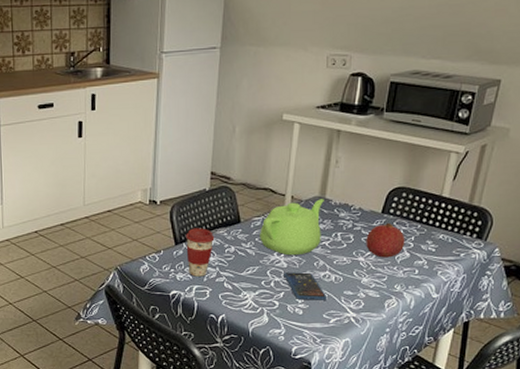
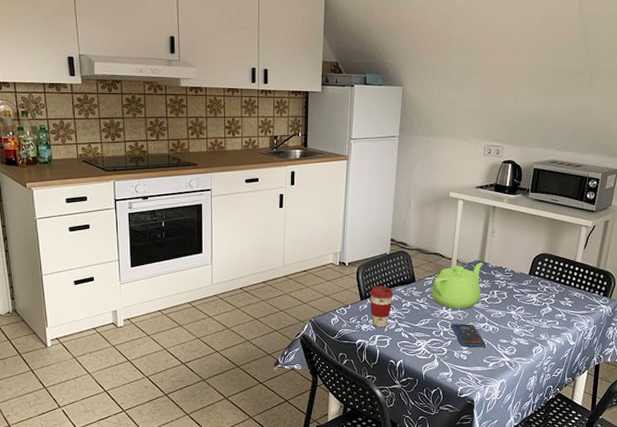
fruit: present [366,222,405,258] -> none [517,282,548,312]

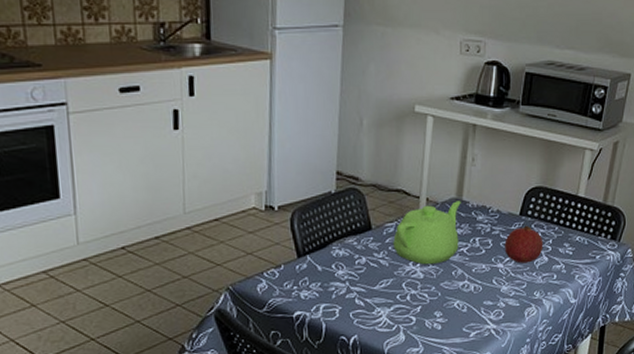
coffee cup: present [370,286,394,328] -> none [310,237,343,294]
smartphone: present [451,324,487,348] -> none [420,282,467,314]
fruit: none [517,282,548,312] -> present [504,225,543,264]

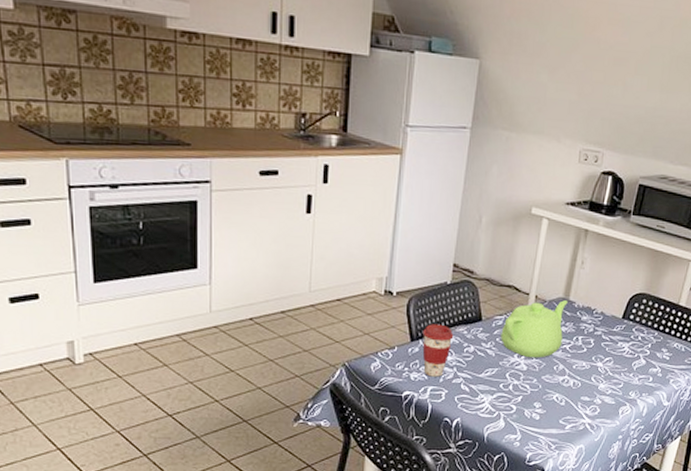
coffee cup: none [310,237,343,294] -> present [422,324,454,377]
fruit: present [504,225,543,264] -> none [605,328,643,364]

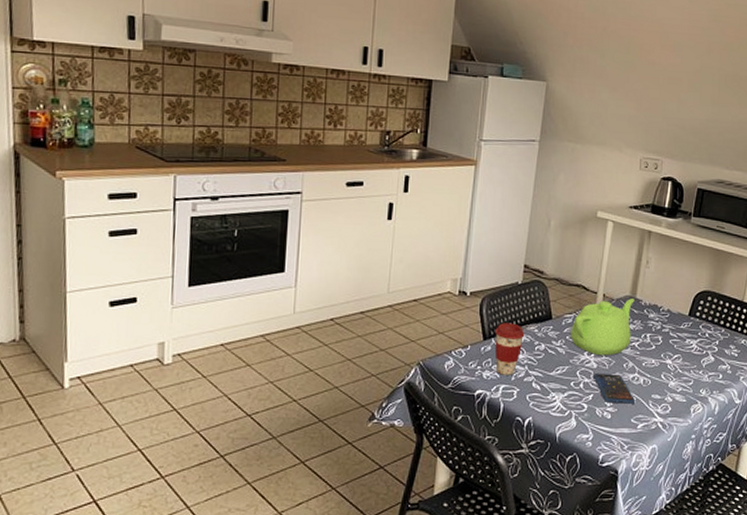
smartphone: none [523,376,565,406] -> present [593,373,636,404]

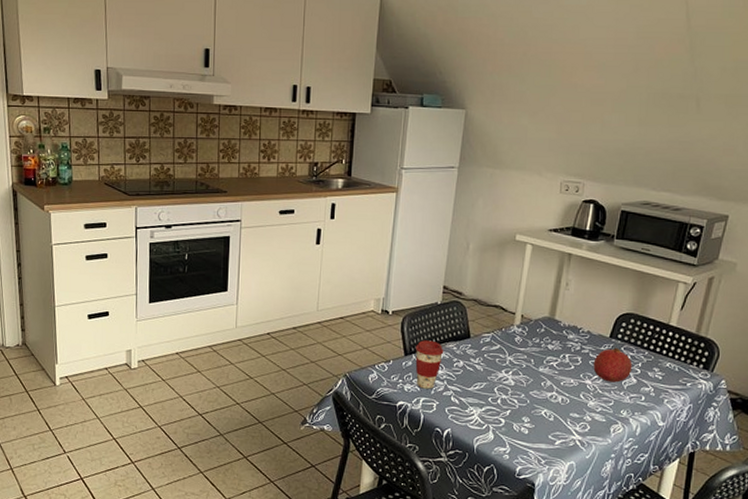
teapot: present [571,298,635,356] -> none [488,320,553,374]
smartphone: present [593,373,636,404] -> none [511,390,554,421]
fruit: none [673,325,710,361] -> present [593,347,633,383]

